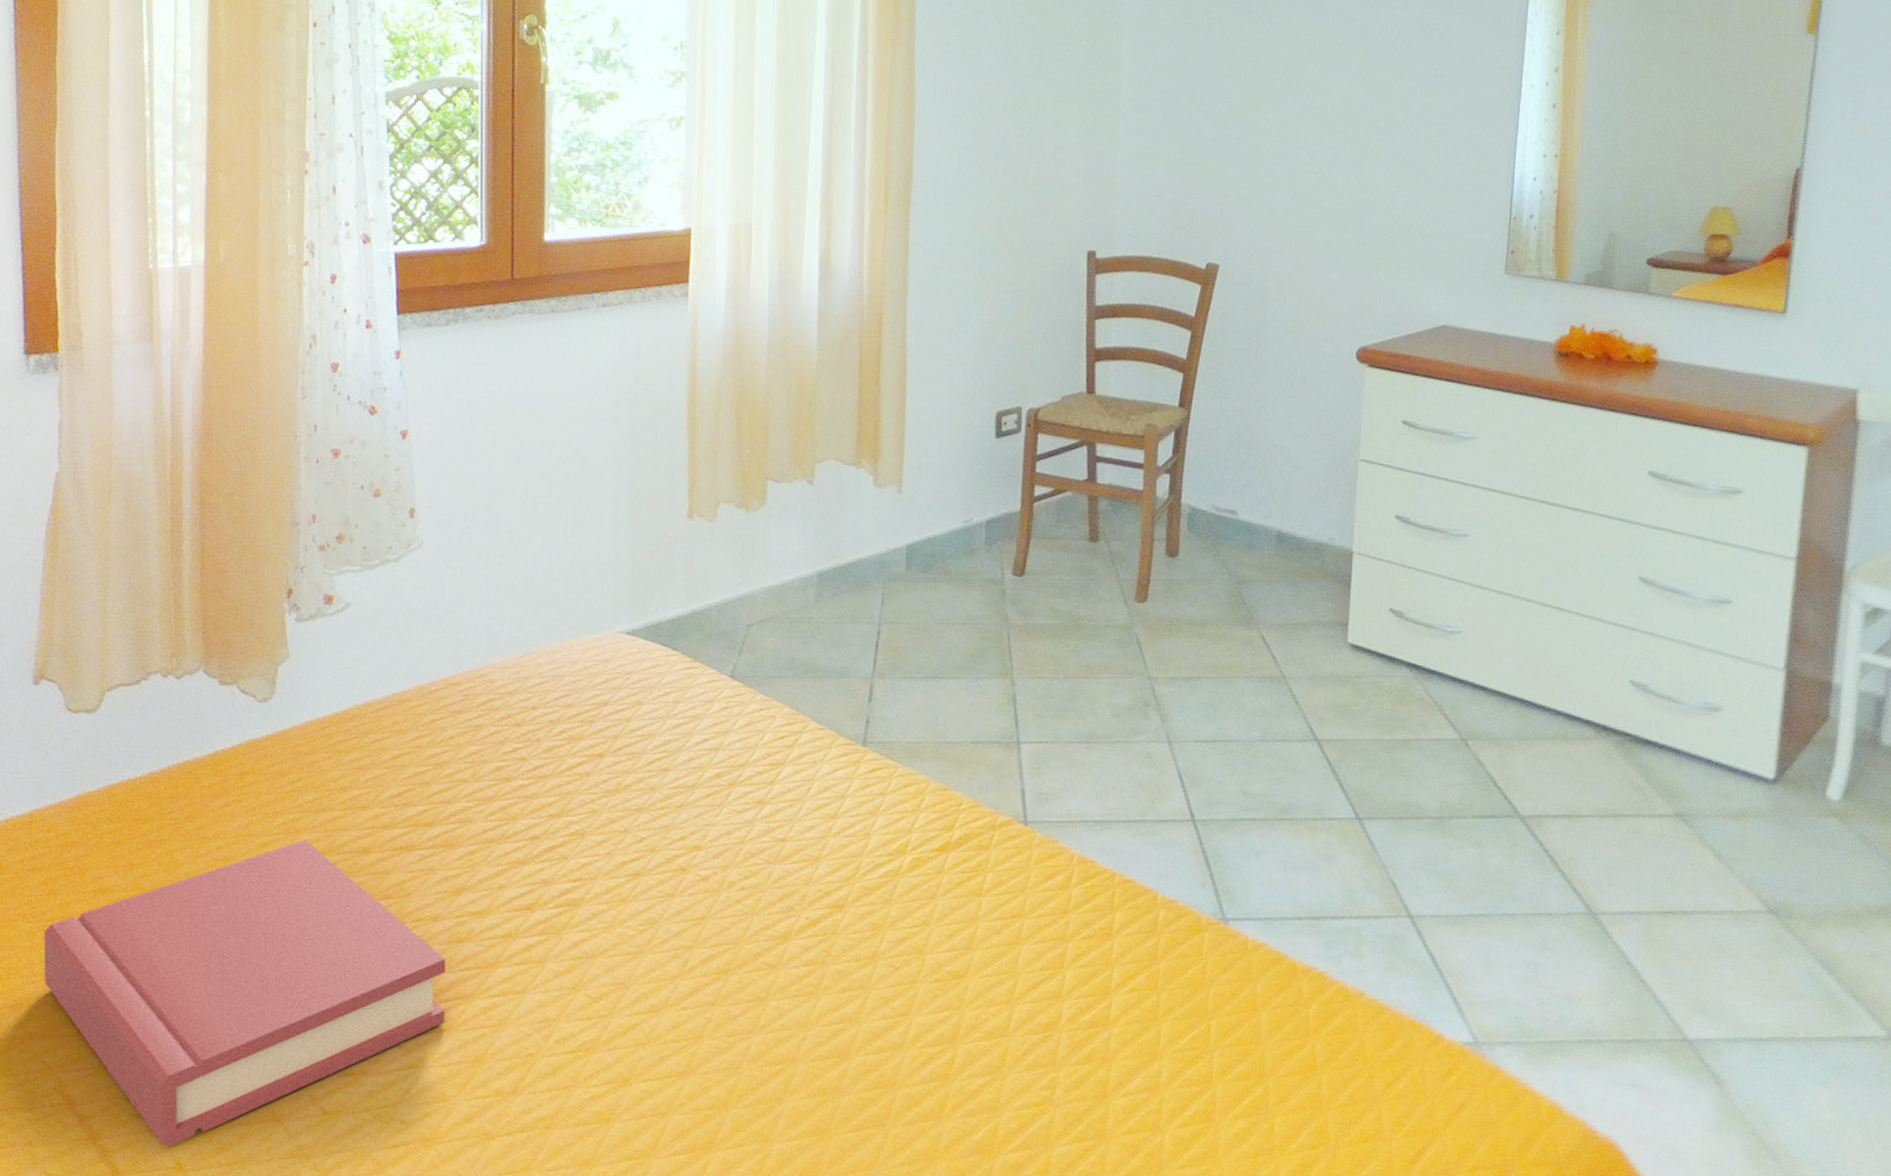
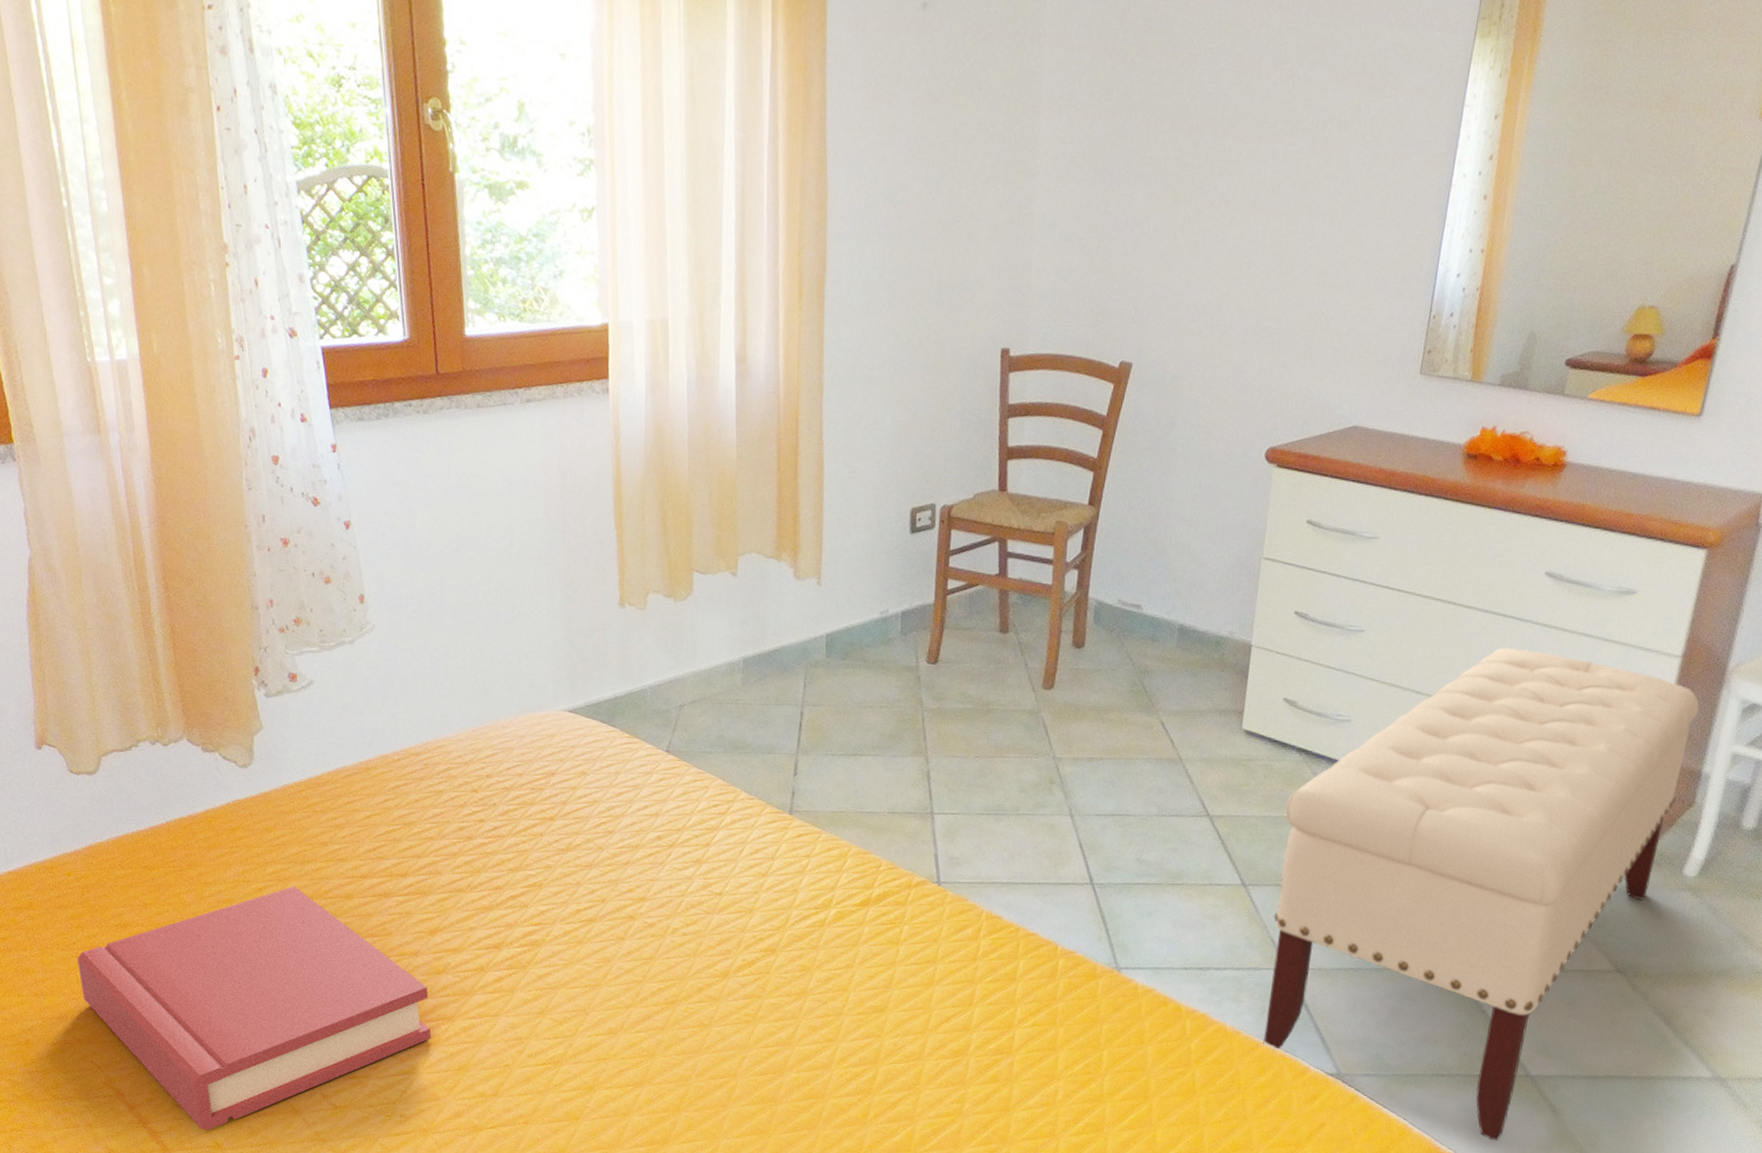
bench: none [1389,551,1821,1122] -> present [1263,647,1700,1141]

